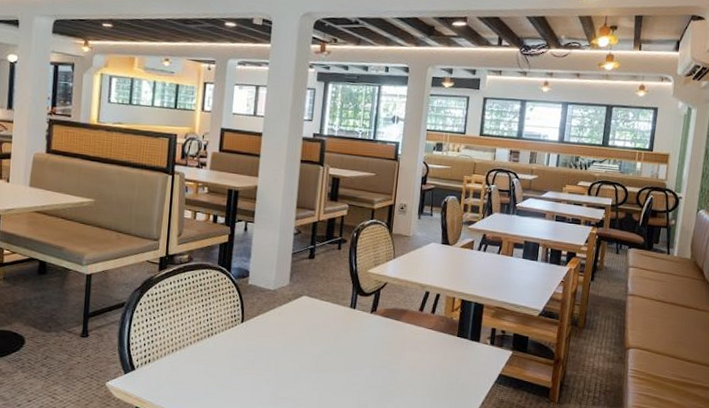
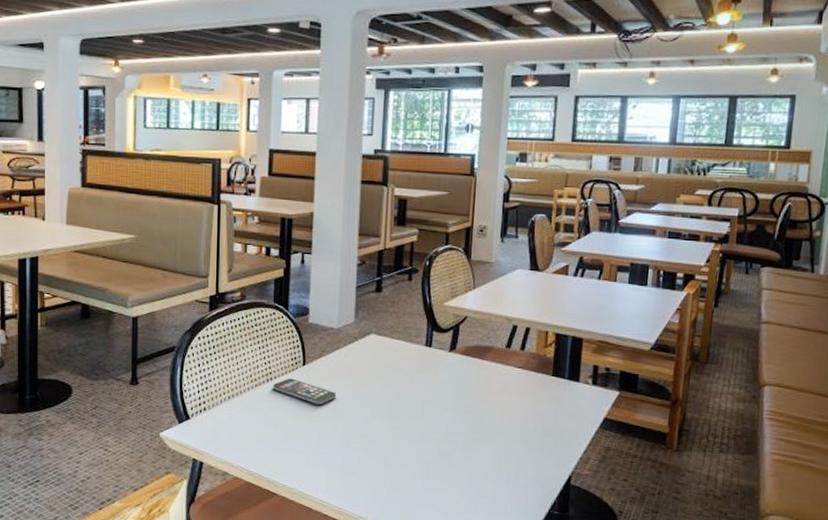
smartphone: none [213,334,270,358] -> present [273,378,337,405]

